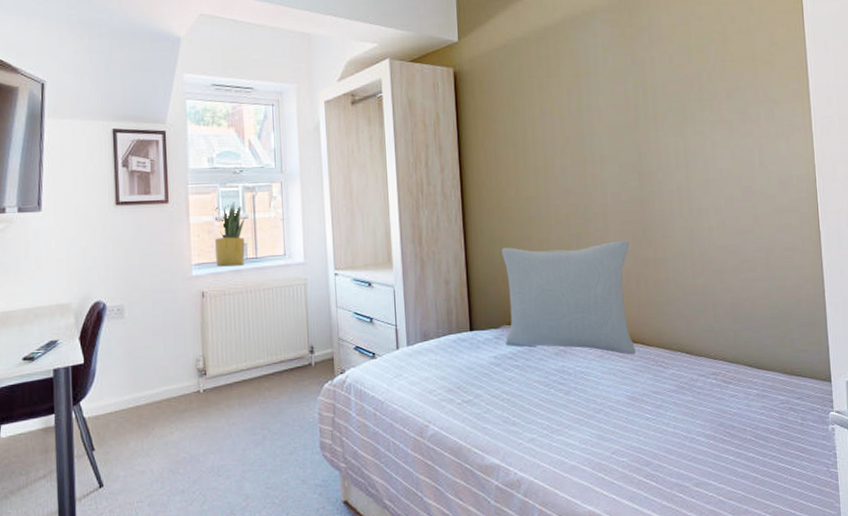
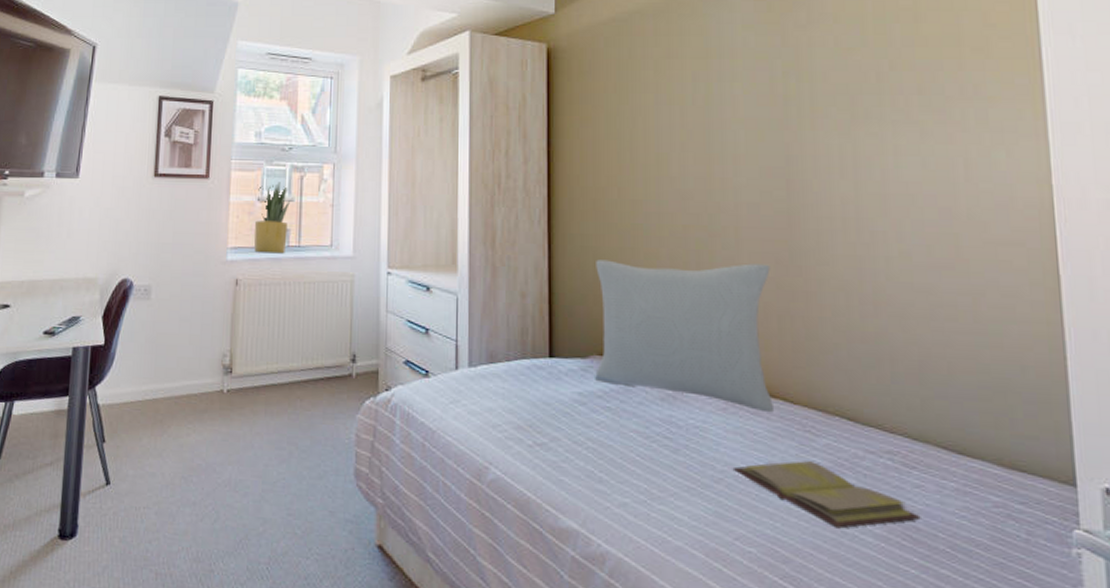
diary: none [608,387,735,435] -> present [732,461,921,529]

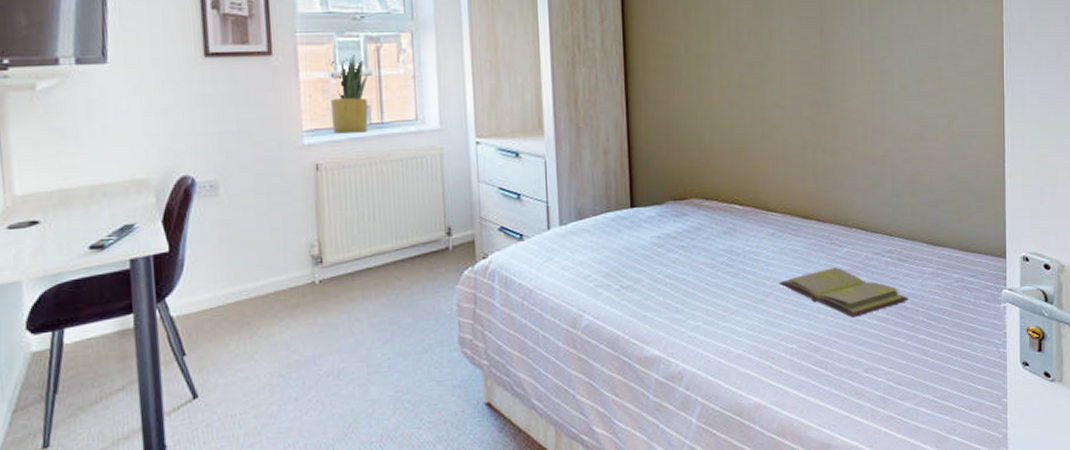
pillow: present [595,259,773,413] -> none [668,105,809,233]

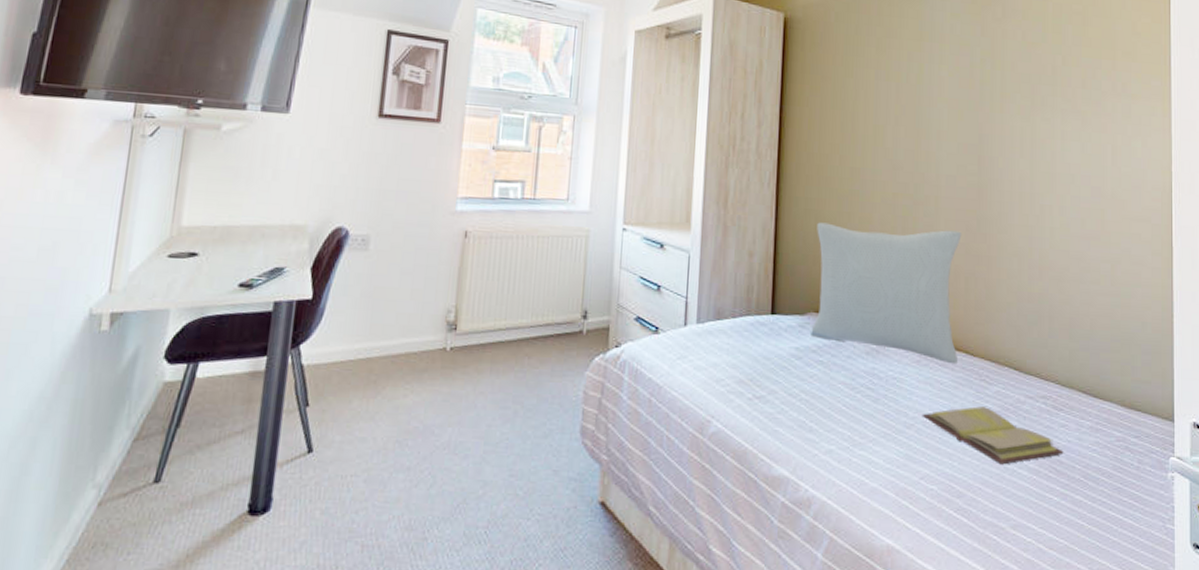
planter: present [329,55,369,134] -> none [486,131,528,206]
pillow: none [668,105,809,233] -> present [811,222,962,365]

